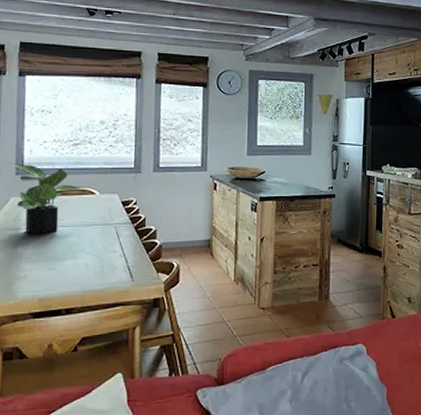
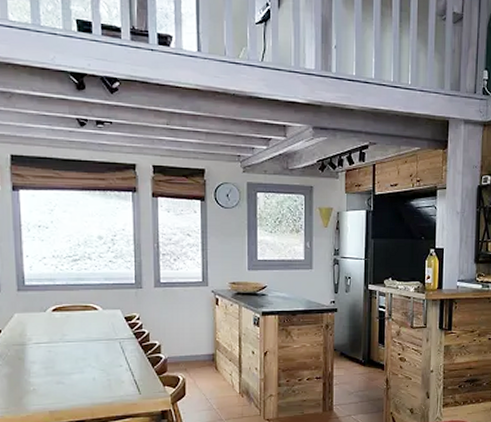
potted plant: present [9,164,83,234] -> none [10,280,85,349]

